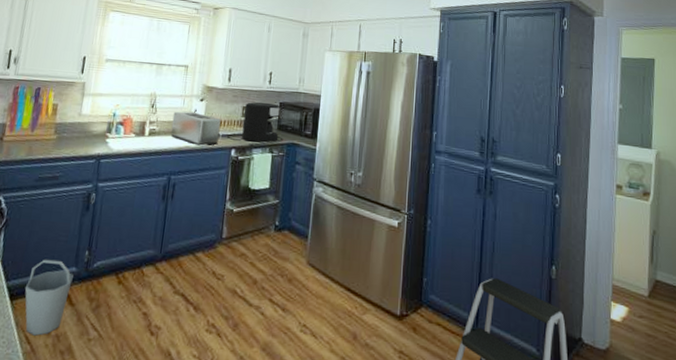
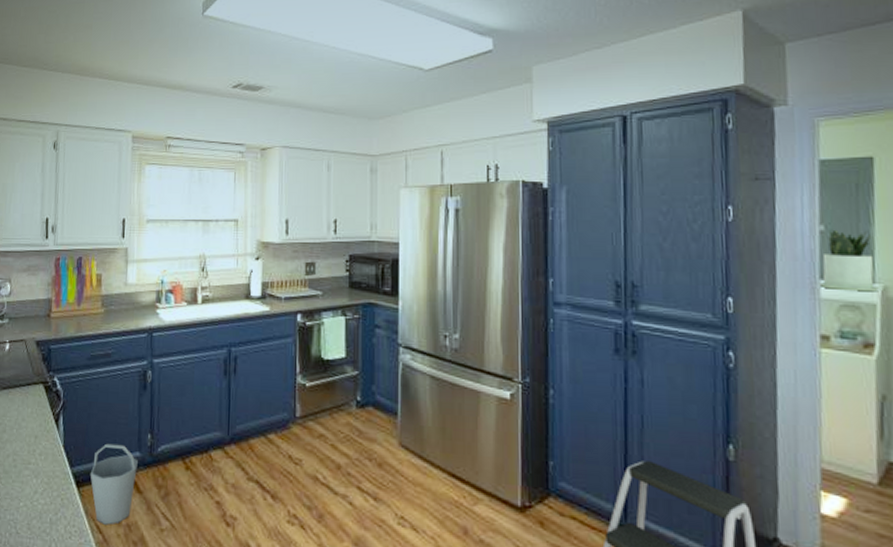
toaster: present [170,111,221,146] -> none [226,272,282,312]
coffee maker: present [227,102,283,147] -> none [291,256,357,310]
planter: none [617,108,654,155] -> present [818,229,879,292]

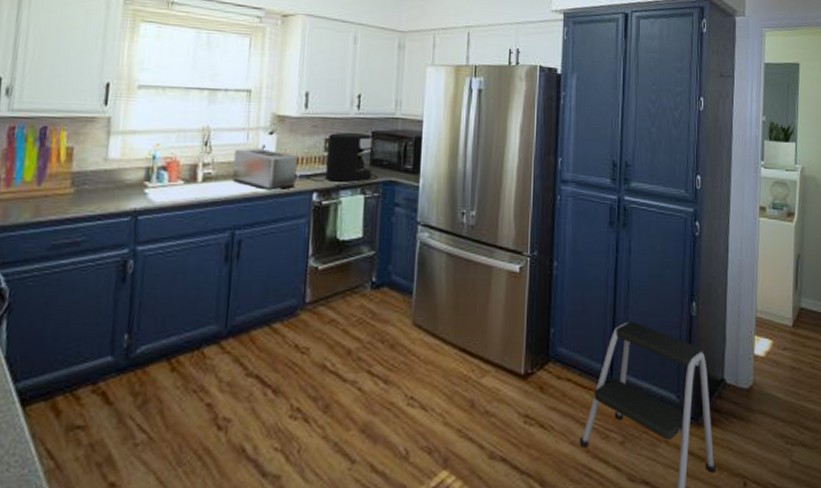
bucket: present [90,443,138,525] -> none [41,349,109,448]
toaster: none [226,272,282,312] -> present [232,148,298,191]
coffee maker: none [291,256,357,310] -> present [307,132,378,188]

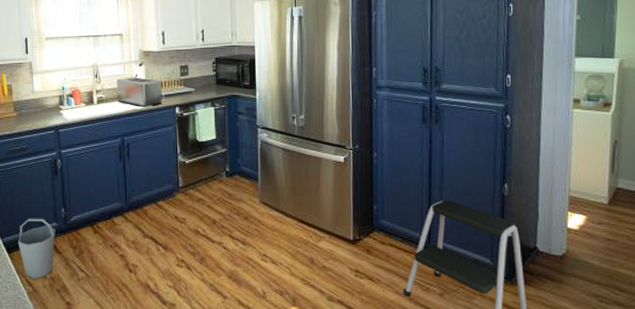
bucket: none [41,349,109,448] -> present [17,218,56,279]
coffee maker: present [307,132,378,188] -> none [170,59,223,103]
planter: present [760,120,799,171] -> none [574,18,617,65]

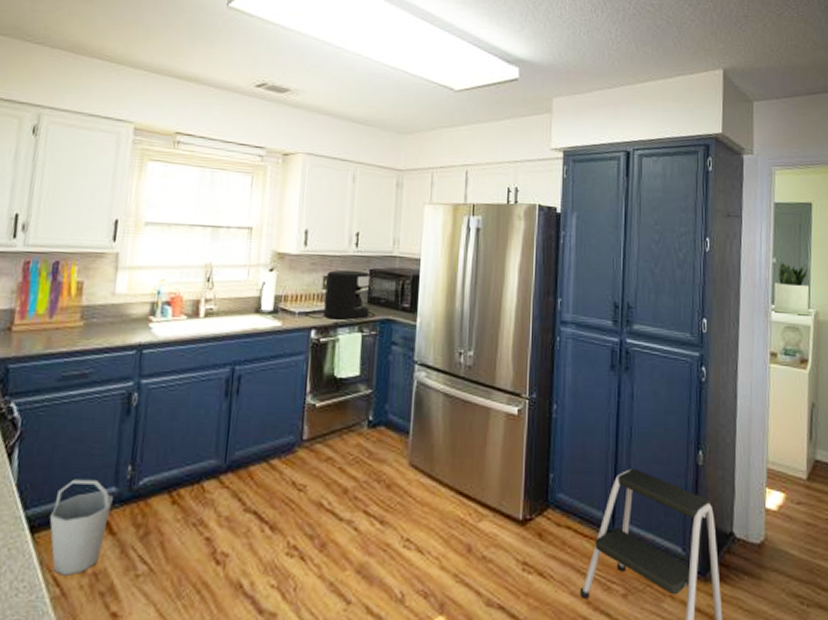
toaster: present [116,76,162,107] -> none [232,284,297,327]
coffee maker: none [170,59,223,103] -> present [305,269,375,326]
planter: none [574,18,617,65] -> present [770,262,812,316]

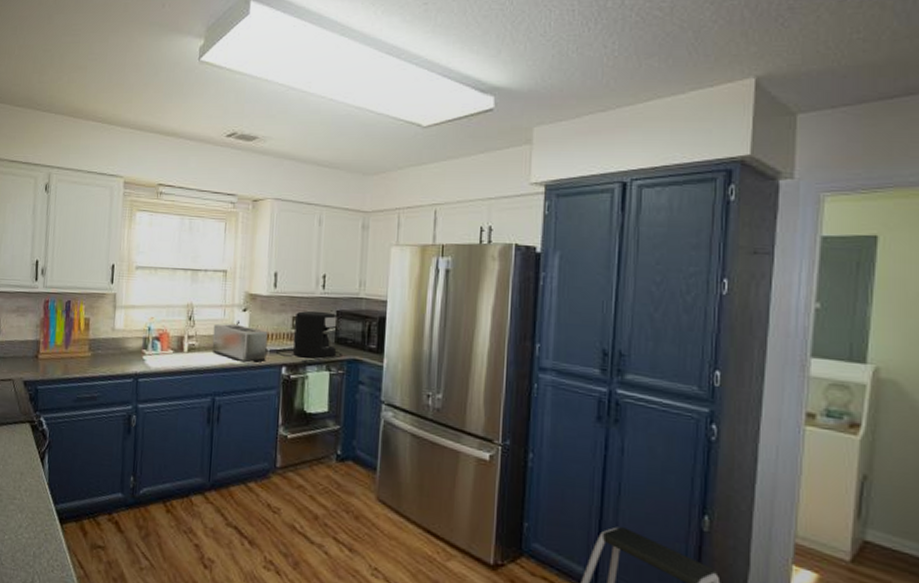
bucket: present [49,479,113,576] -> none [73,483,120,561]
toaster: none [232,284,297,327] -> present [212,323,268,363]
planter: present [770,262,812,316] -> none [809,307,870,373]

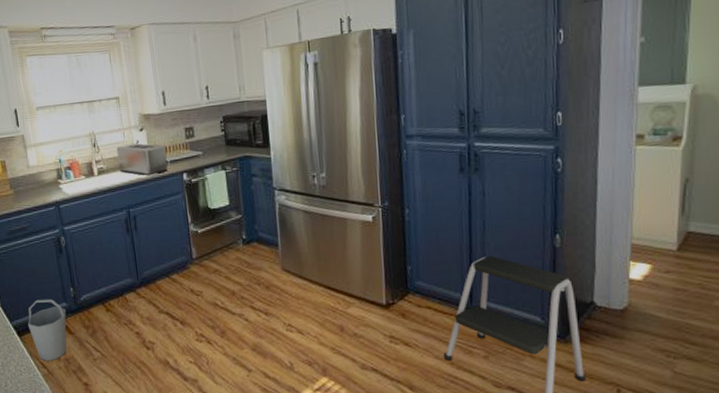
bucket: none [73,483,120,561] -> present [27,299,67,361]
coffee maker: present [276,310,343,364] -> none [176,118,234,167]

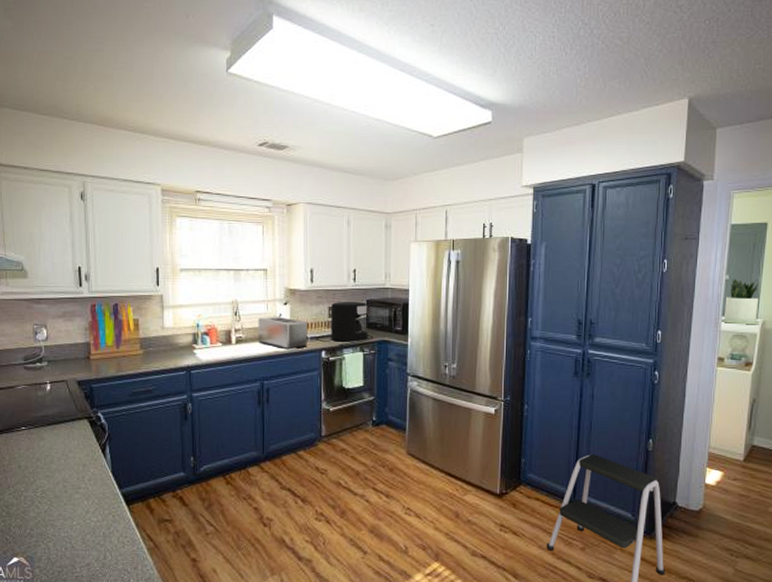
bucket: present [27,299,67,361] -> none [138,467,182,534]
coffee maker: none [176,118,234,167] -> present [316,301,373,347]
planter: none [637,38,689,95] -> present [721,278,760,325]

